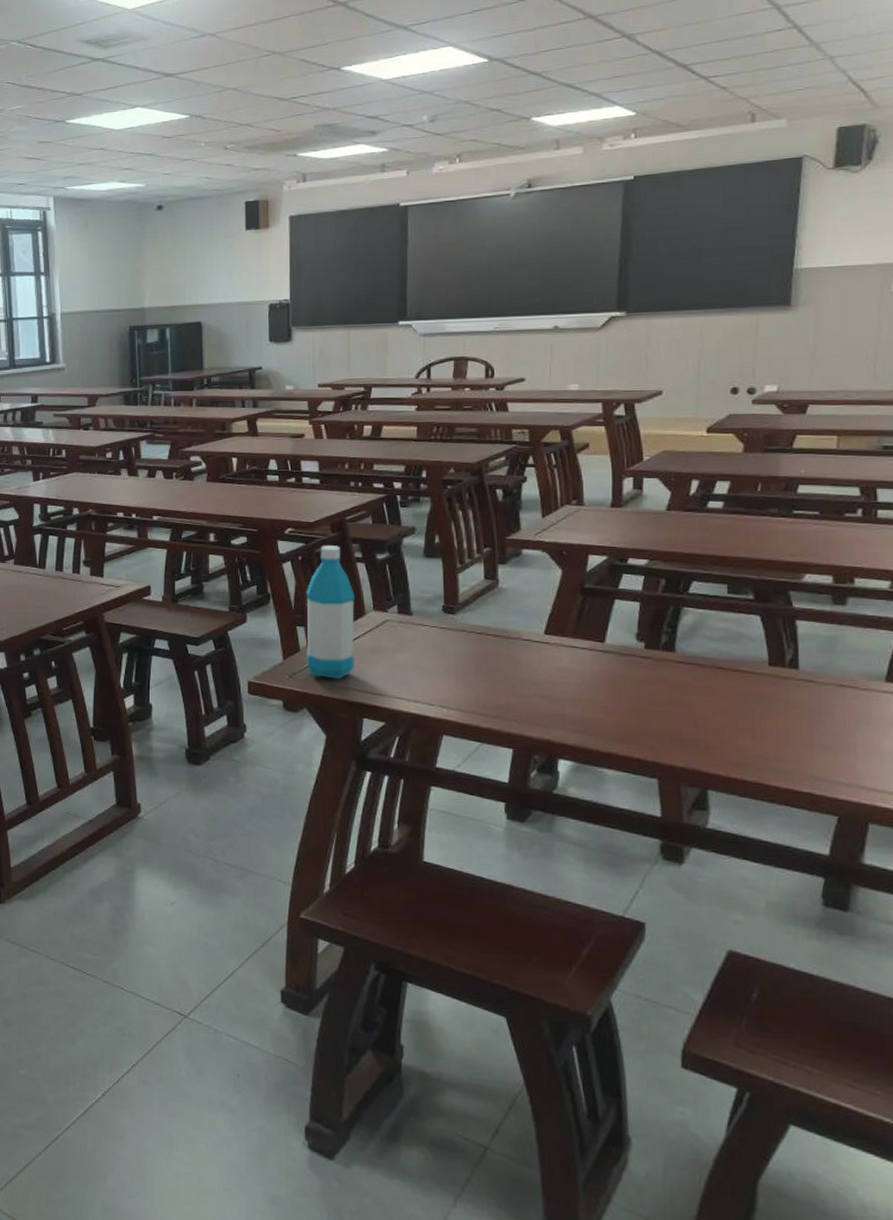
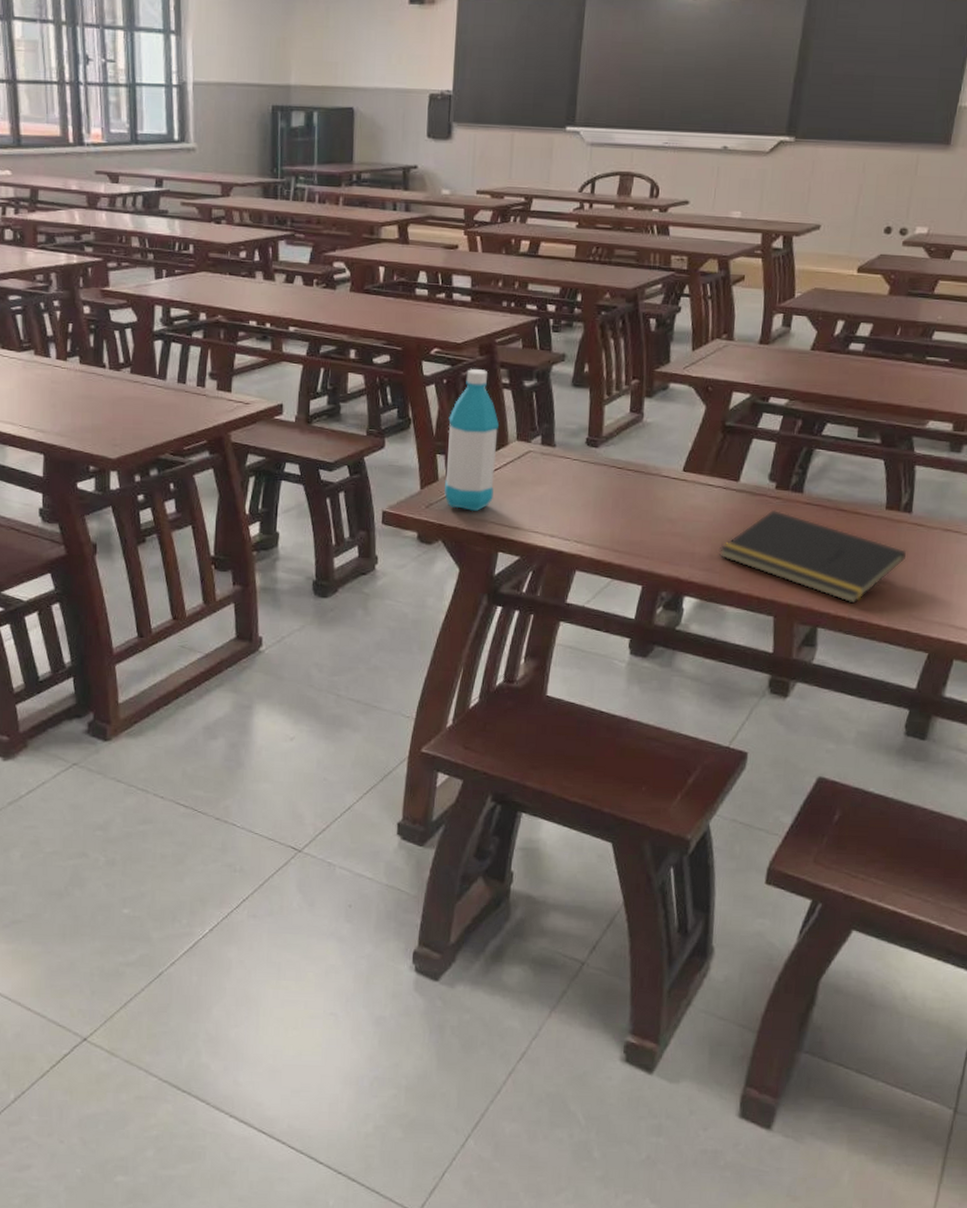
notepad: none [591,669,799,765] -> present [719,509,907,604]

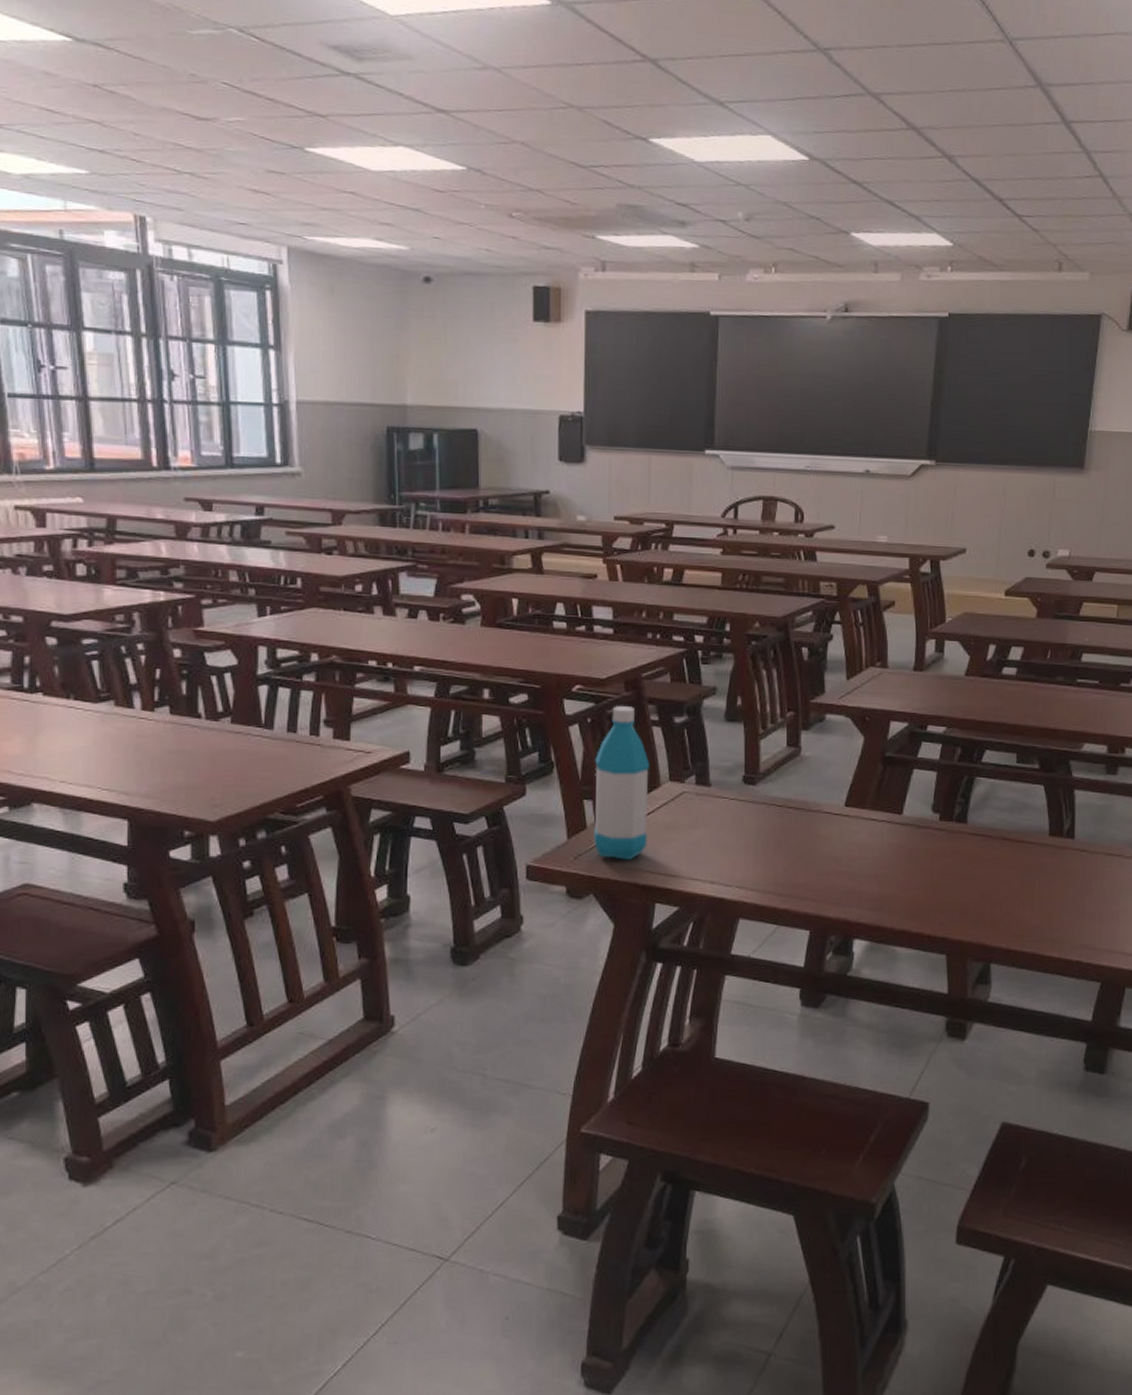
notepad: present [719,509,907,604] -> none [887,842,1073,936]

